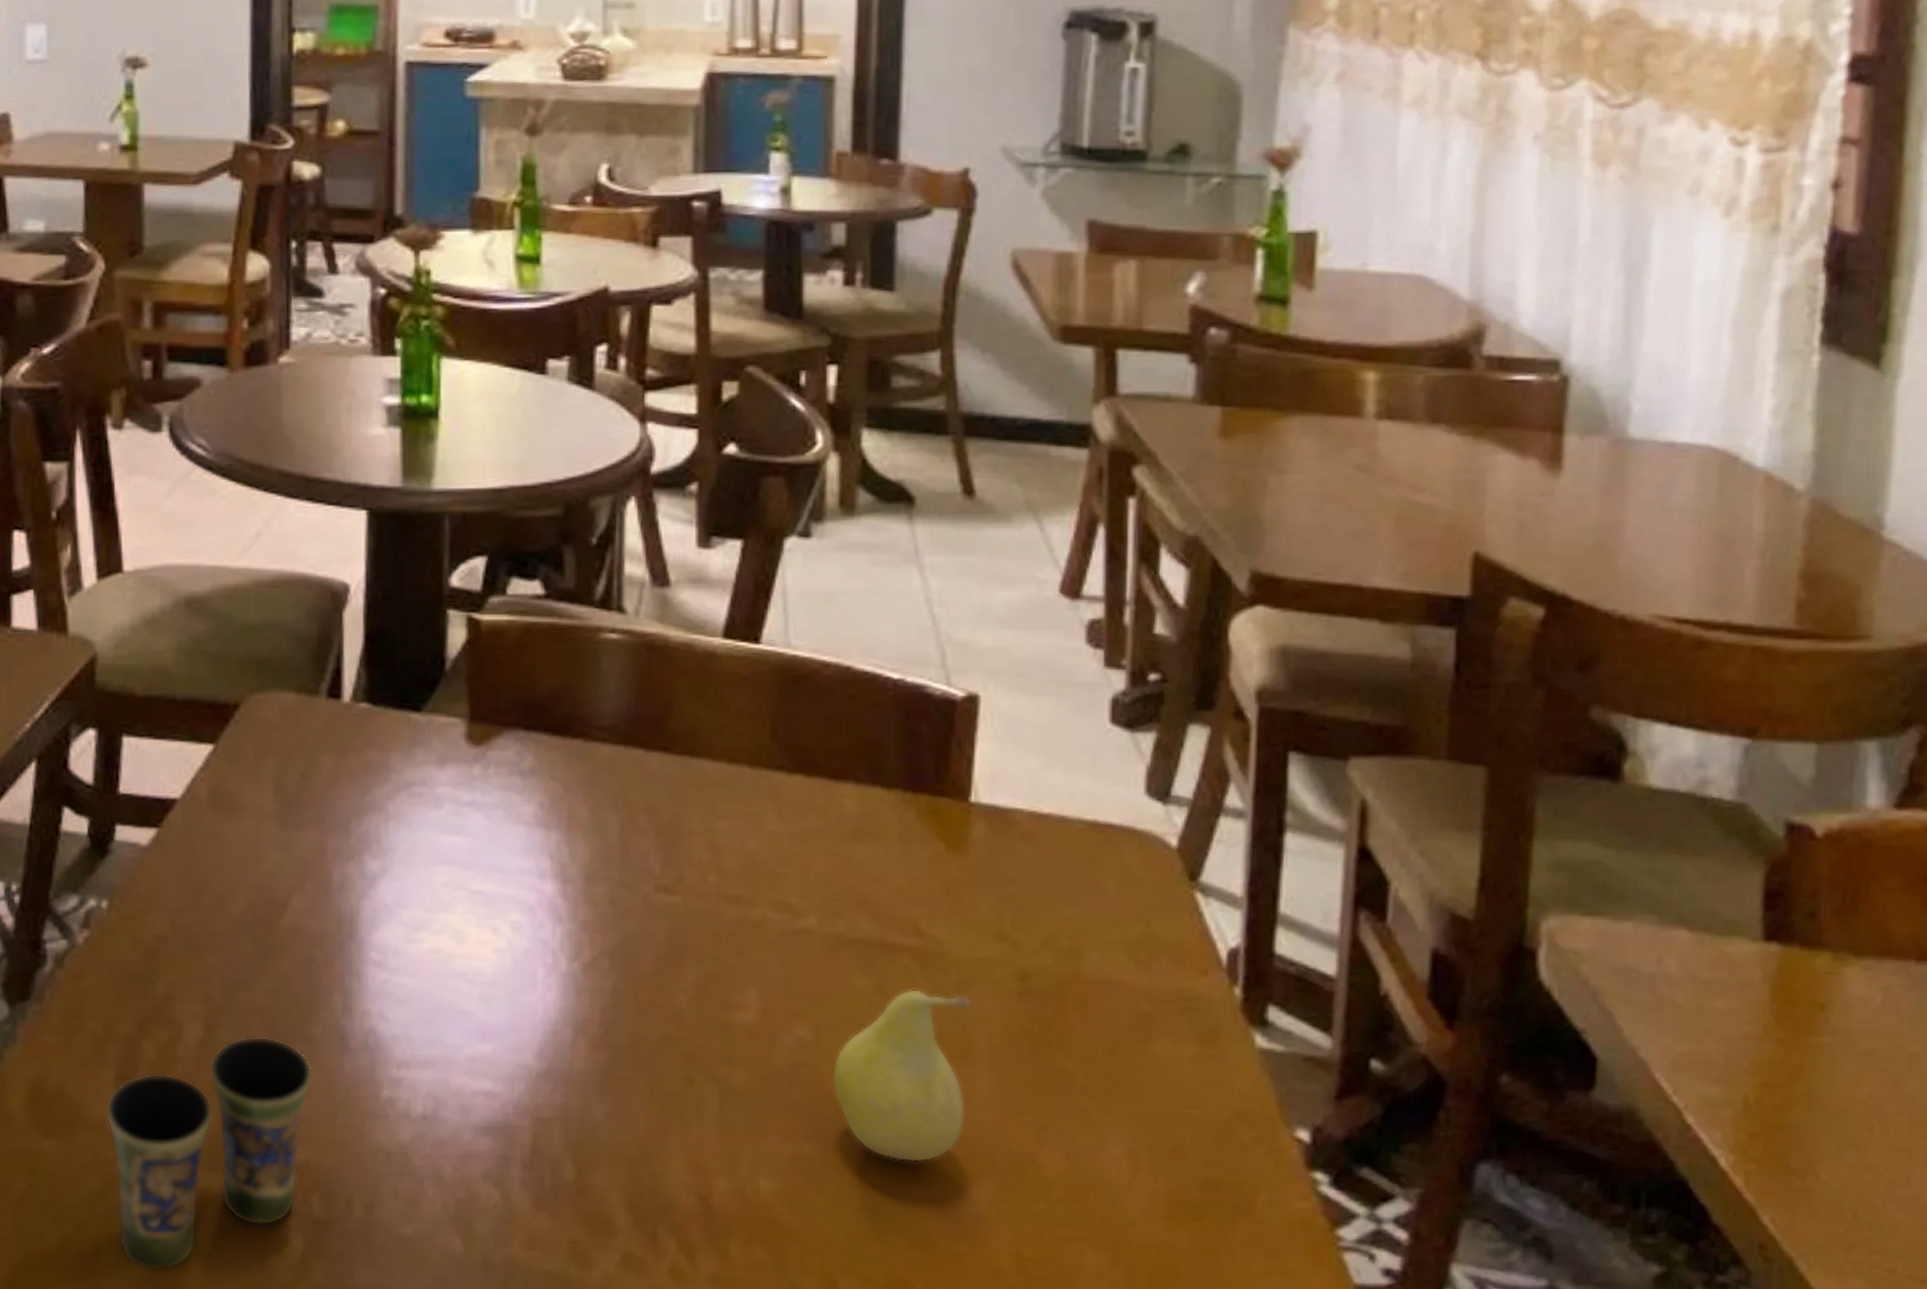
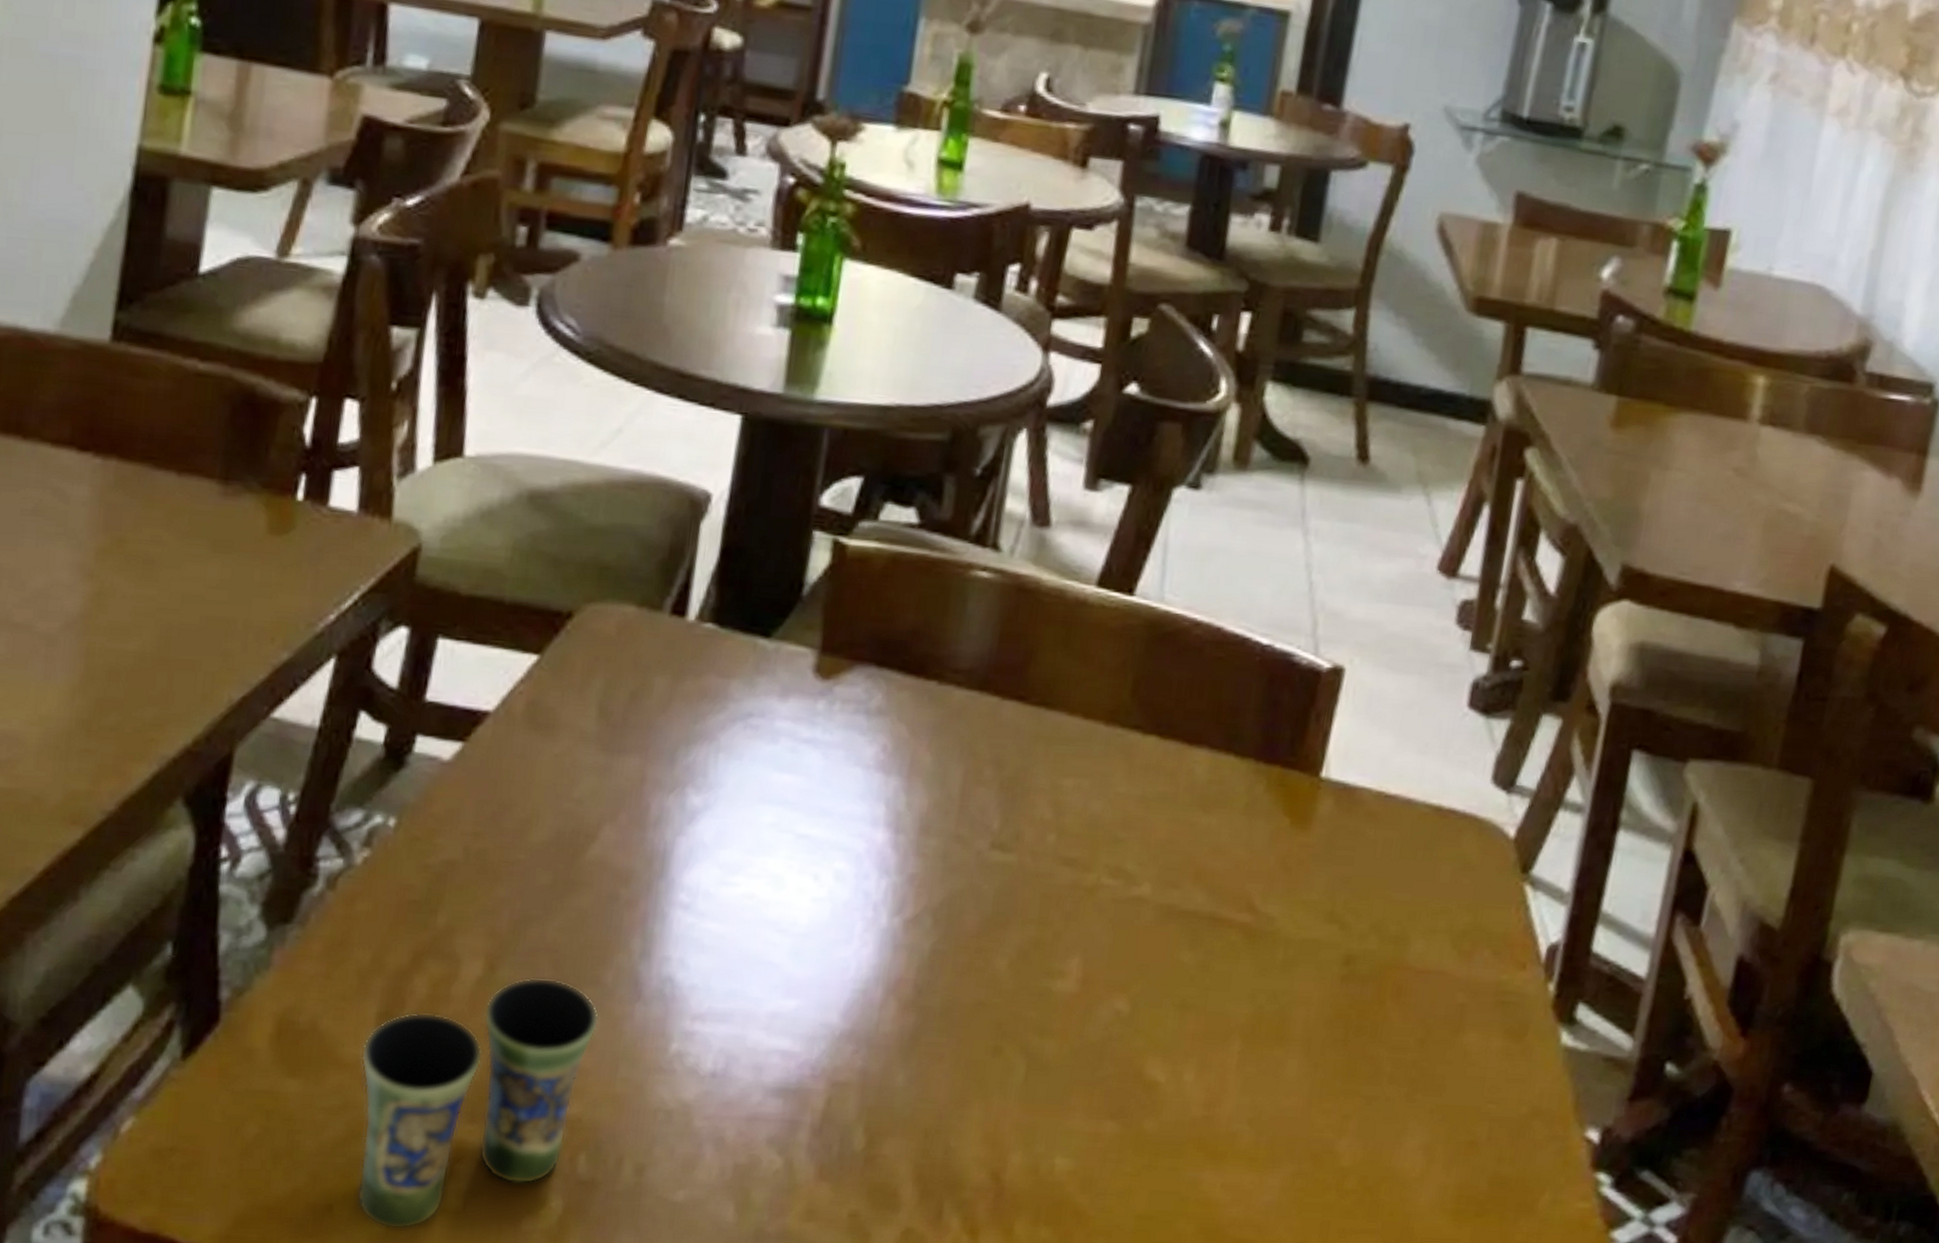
fruit: present [832,990,971,1163] -> none [1143,967,1293,1147]

